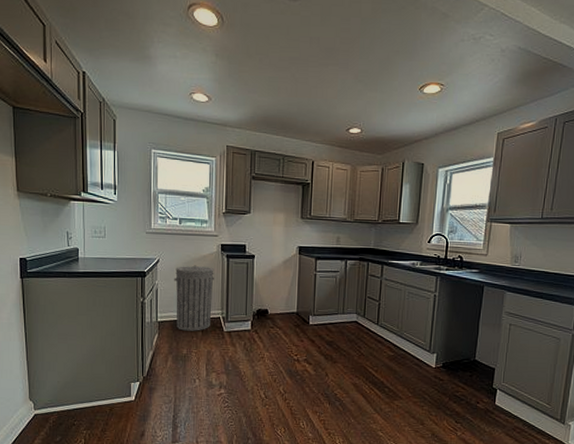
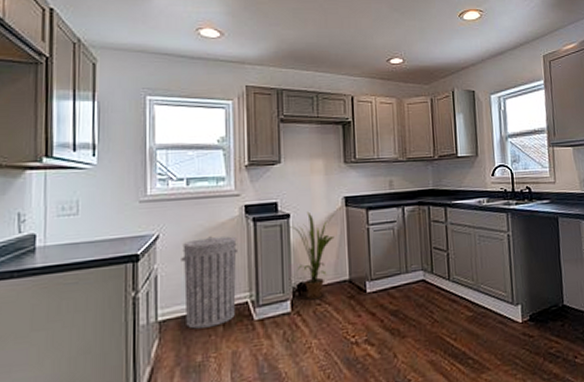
house plant: none [253,255,290,324] -> present [289,211,335,300]

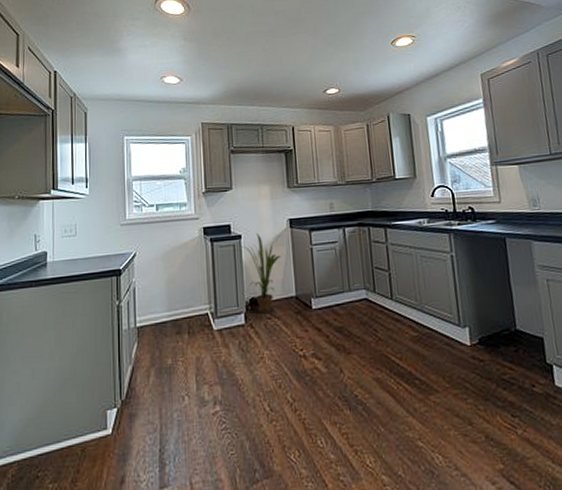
trash can: present [181,236,239,329] -> none [153,254,199,335]

